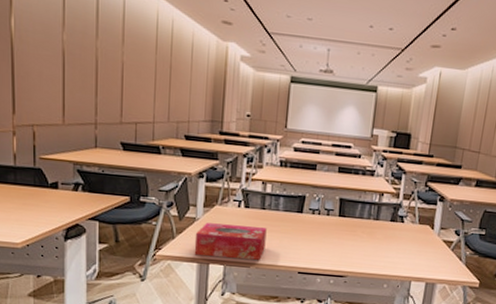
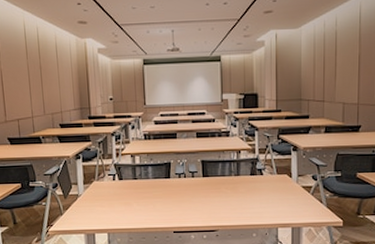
tissue box: present [194,222,267,260] -> none [79,196,142,228]

